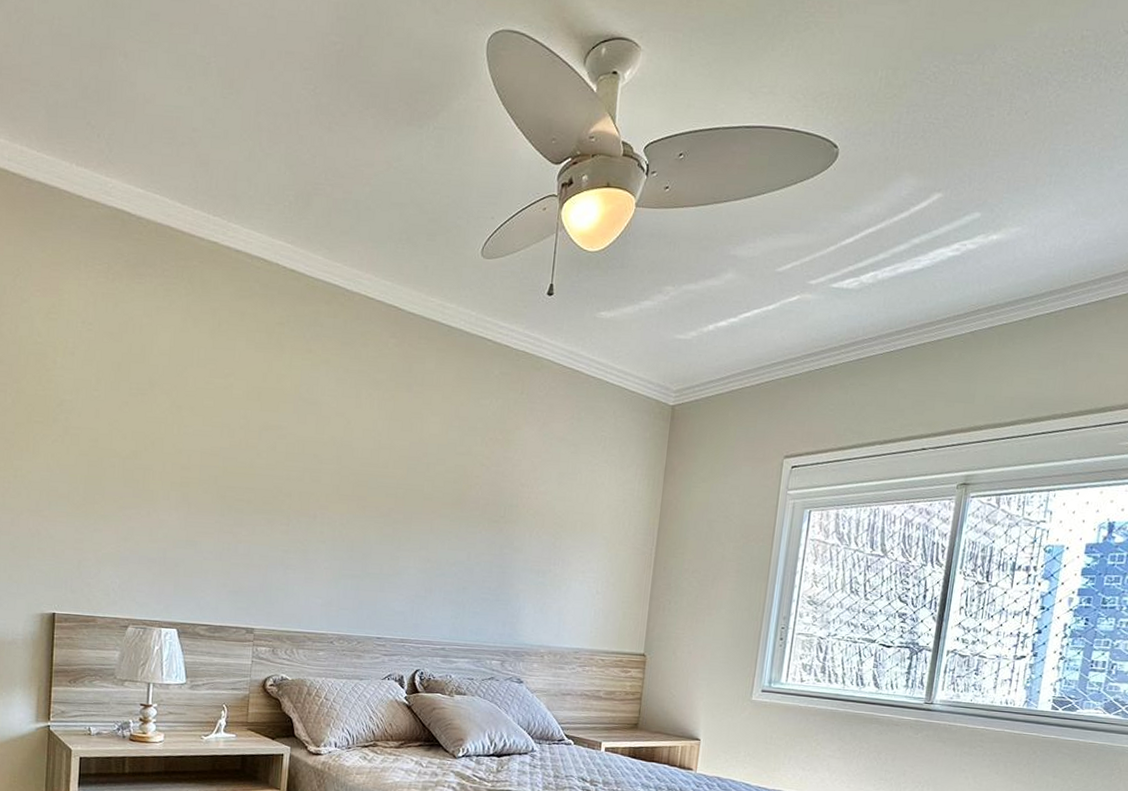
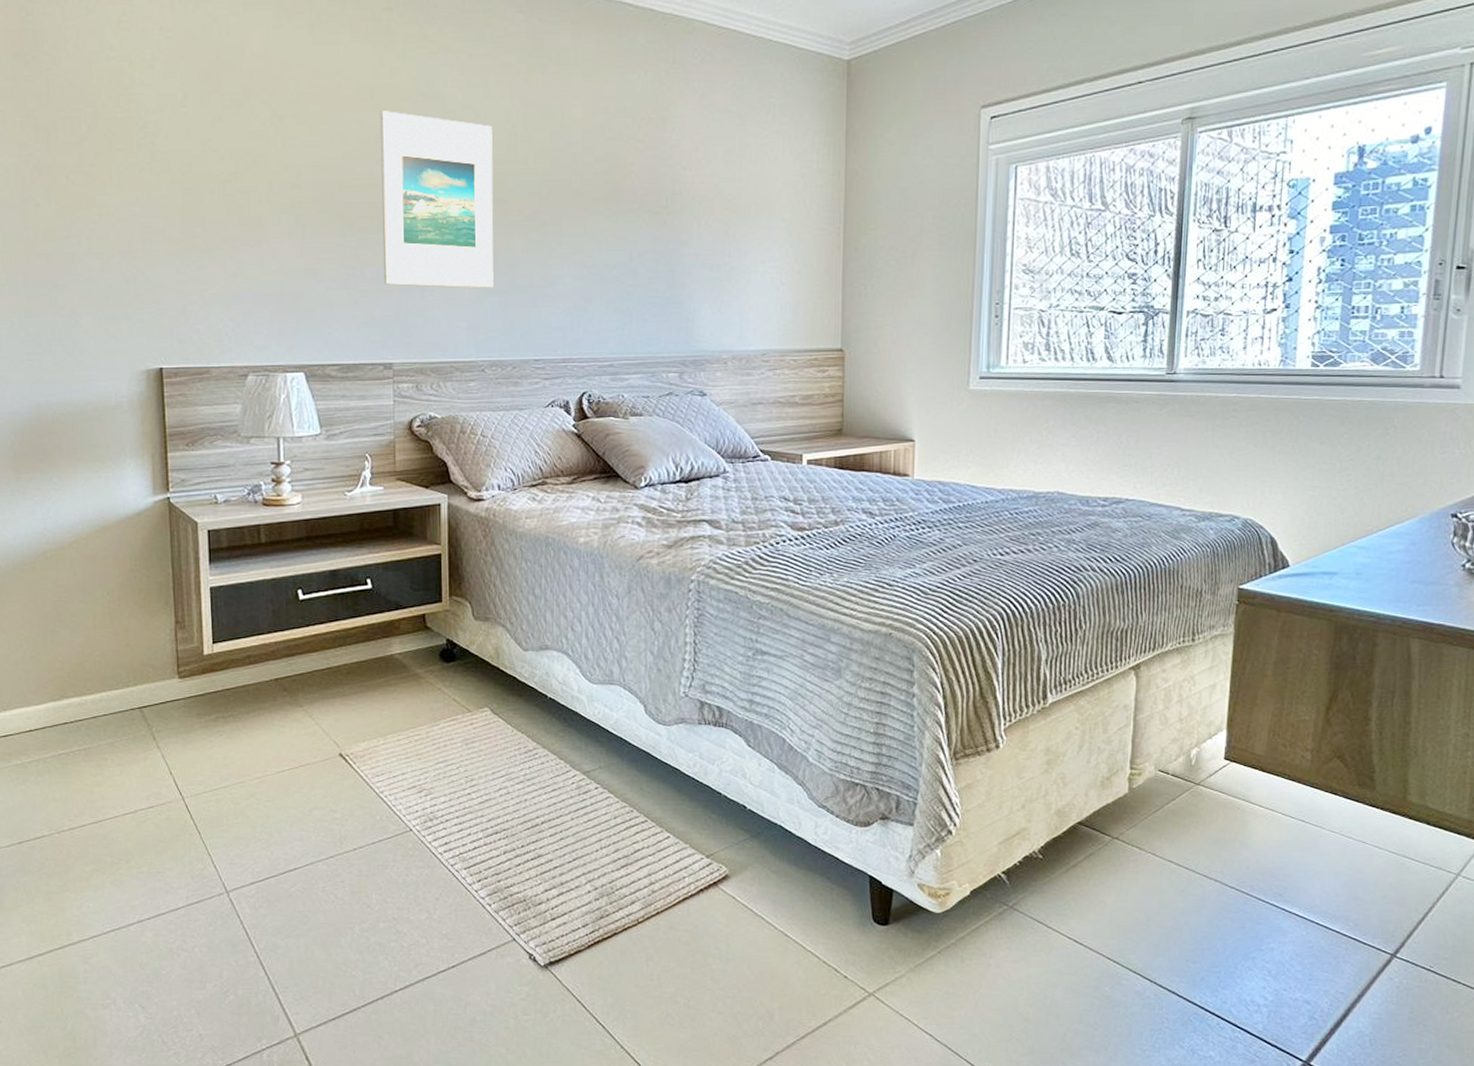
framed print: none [253,410,360,572] -> present [380,111,494,288]

